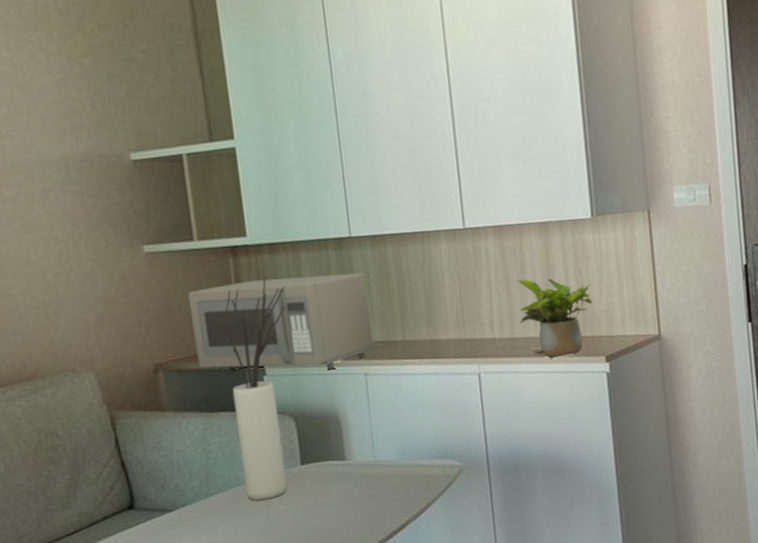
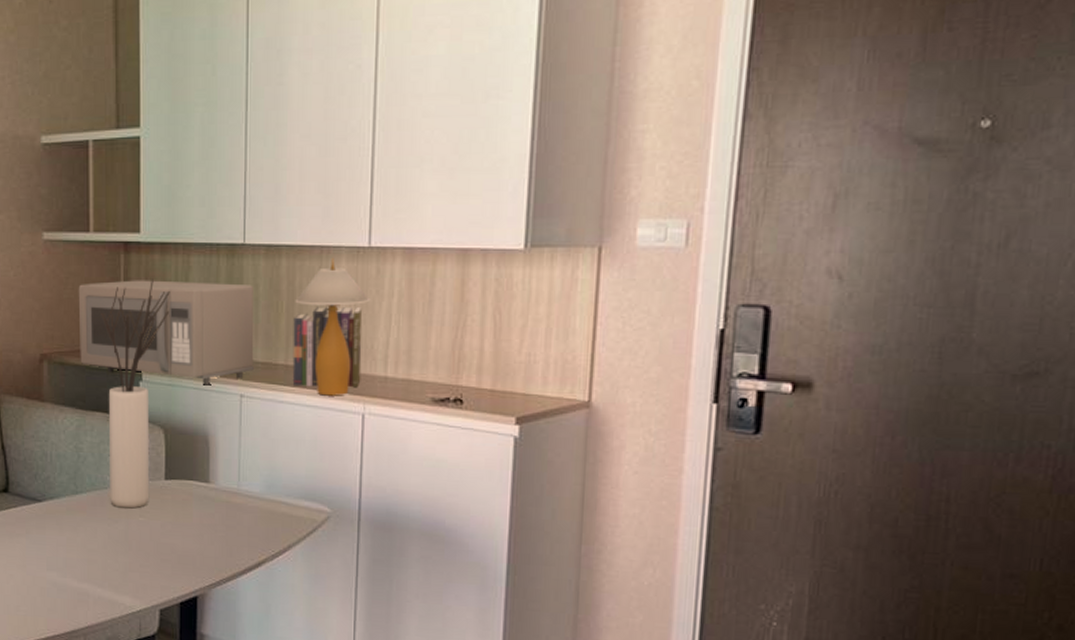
table lamp: none [404,240,472,363] -> present [295,257,371,396]
books: none [405,281,473,359] -> present [292,307,363,388]
potted plant: present [517,278,593,359] -> none [417,313,511,410]

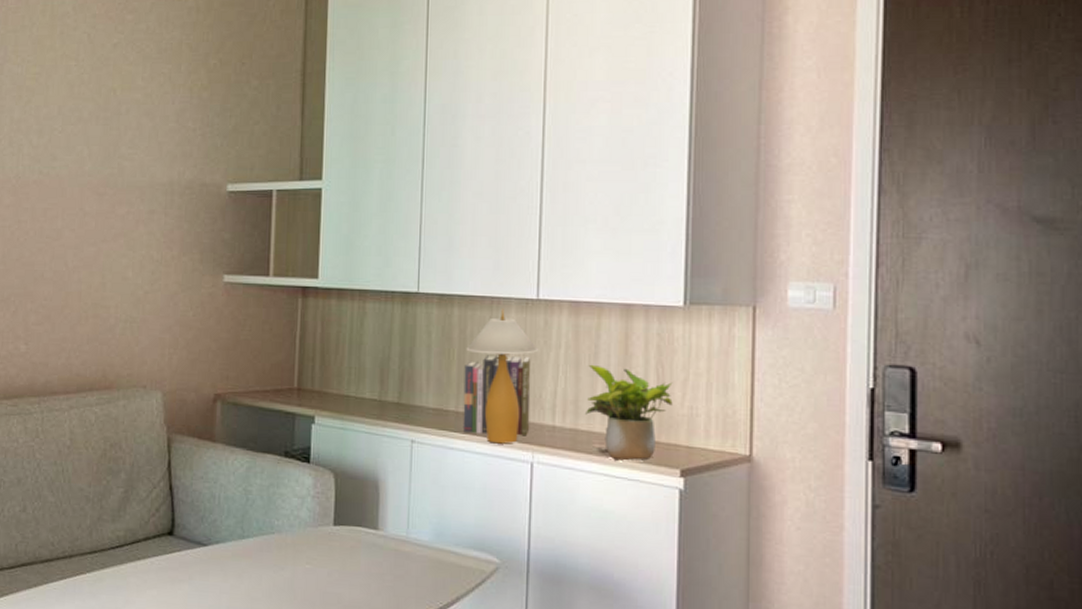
microwave: present [78,280,255,386] -> none [253,323,427,430]
vase: present [101,279,170,509] -> none [276,323,345,555]
potted plant: none [417,313,511,410] -> present [584,364,673,461]

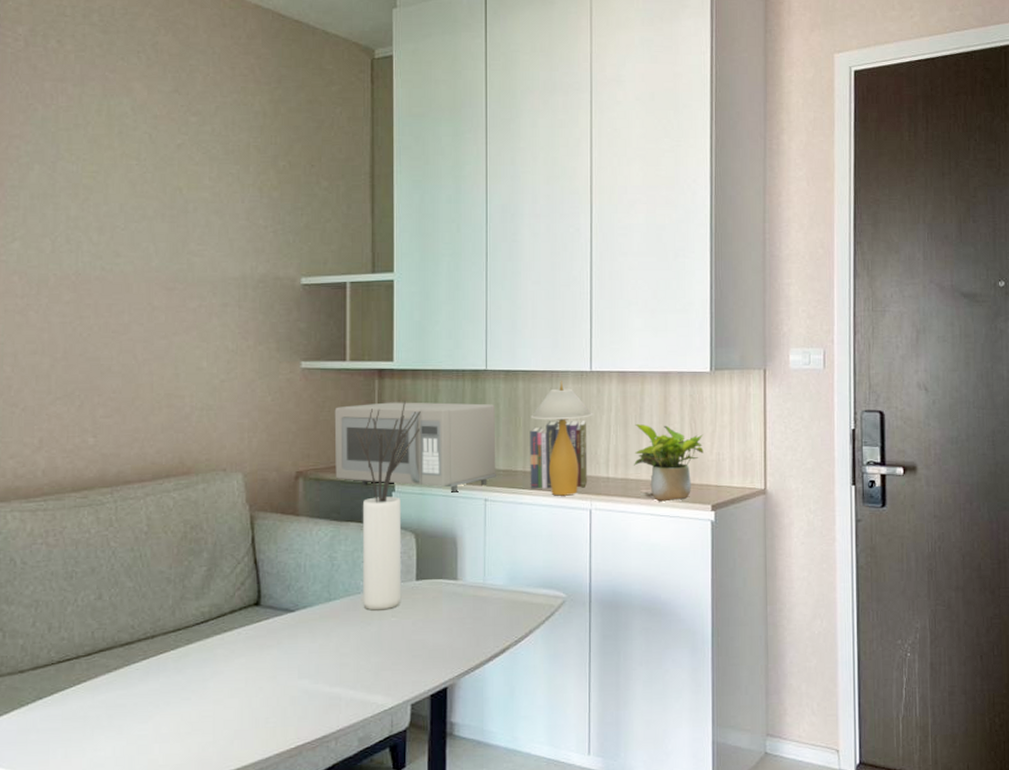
microwave: none [253,323,427,430] -> present [334,402,497,493]
vase: none [276,323,345,555] -> present [356,401,421,611]

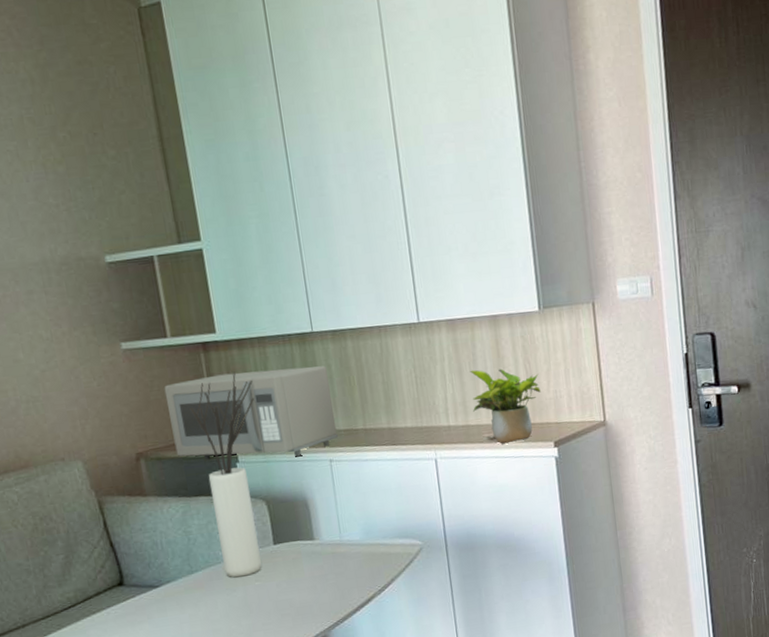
books: present [530,421,588,489] -> none [365,373,430,446]
table lamp: present [531,380,593,496] -> none [364,334,427,450]

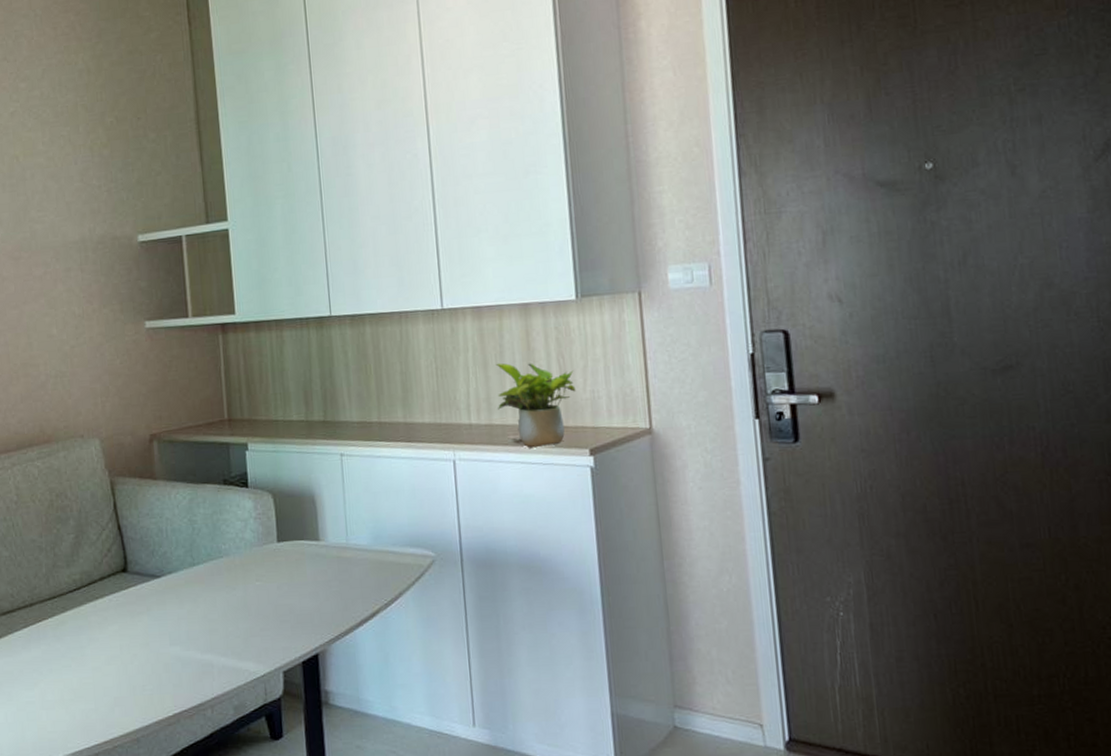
microwave: present [164,366,339,460] -> none [181,352,352,449]
vase: present [190,371,262,578] -> none [204,354,269,575]

